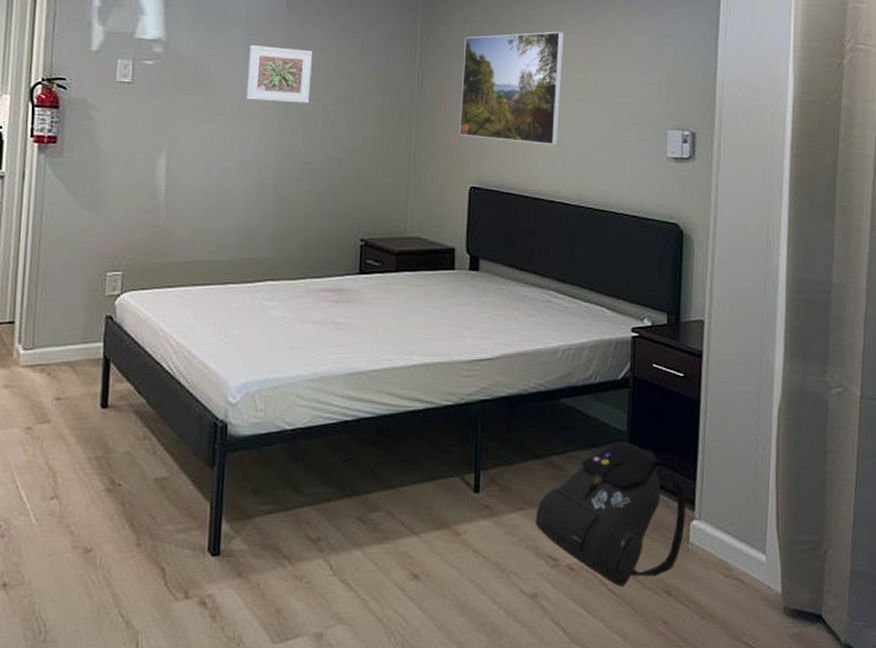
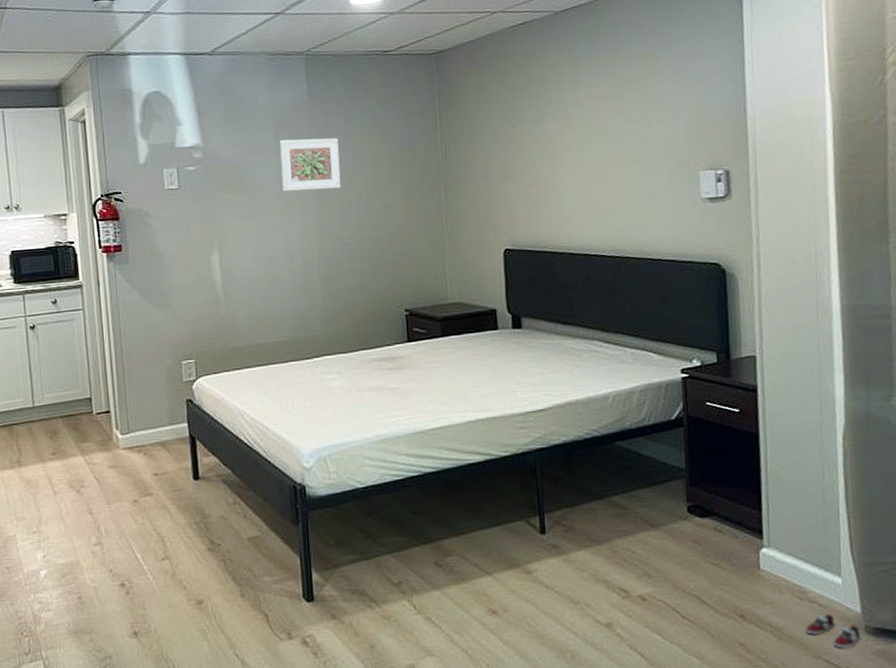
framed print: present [459,31,565,146] -> none [482,86,587,202]
backpack: present [535,441,686,587] -> none [602,477,755,613]
sneaker: none [728,592,779,631] -> present [806,613,861,650]

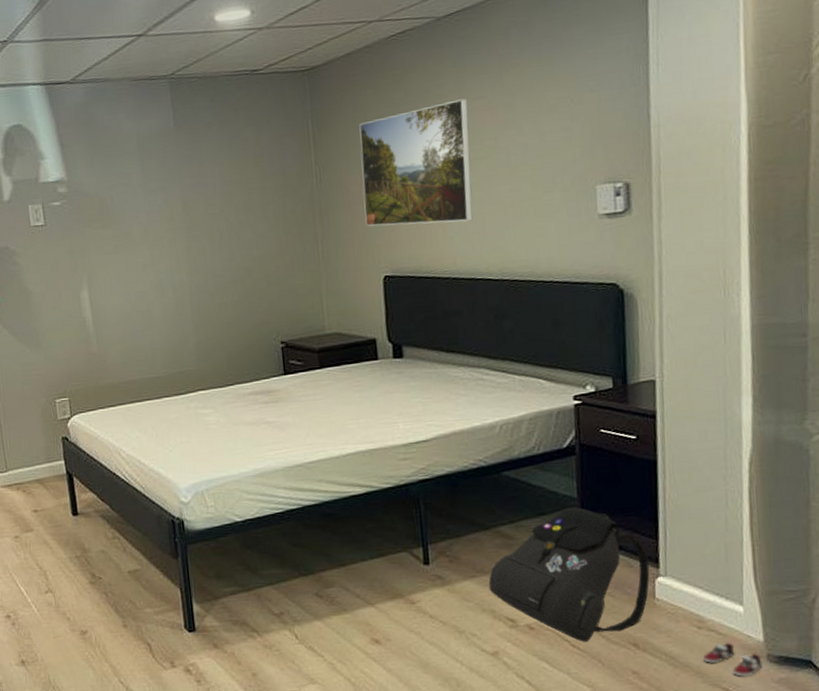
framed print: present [279,137,341,191] -> none [146,165,212,224]
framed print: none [482,86,587,202] -> present [359,98,473,227]
backpack: none [602,477,755,613] -> present [488,507,650,642]

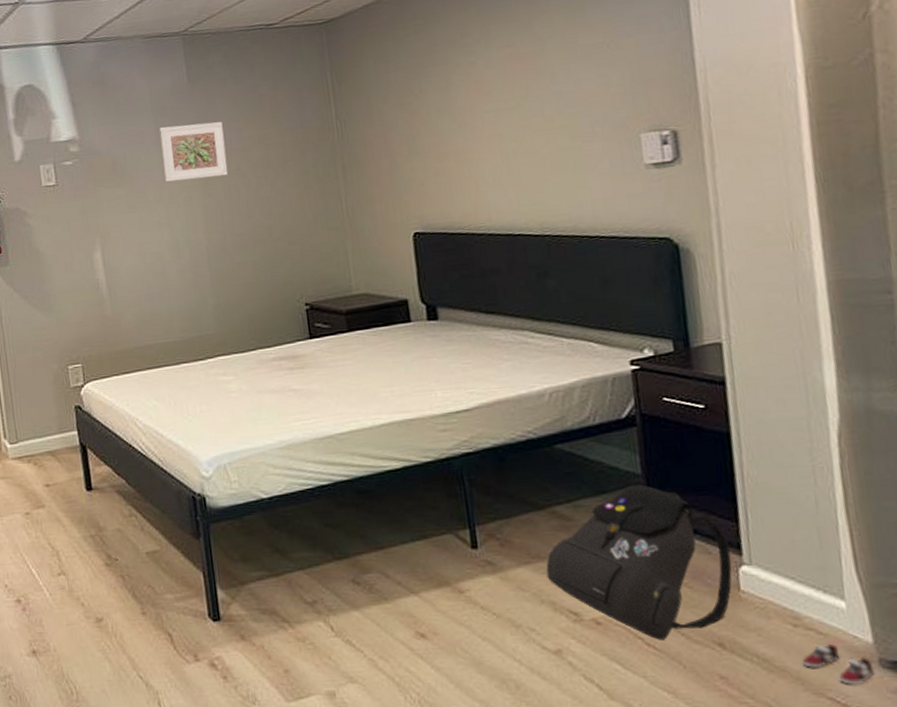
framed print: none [146,165,212,224] -> present [159,121,228,182]
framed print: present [359,98,473,227] -> none [381,47,507,181]

